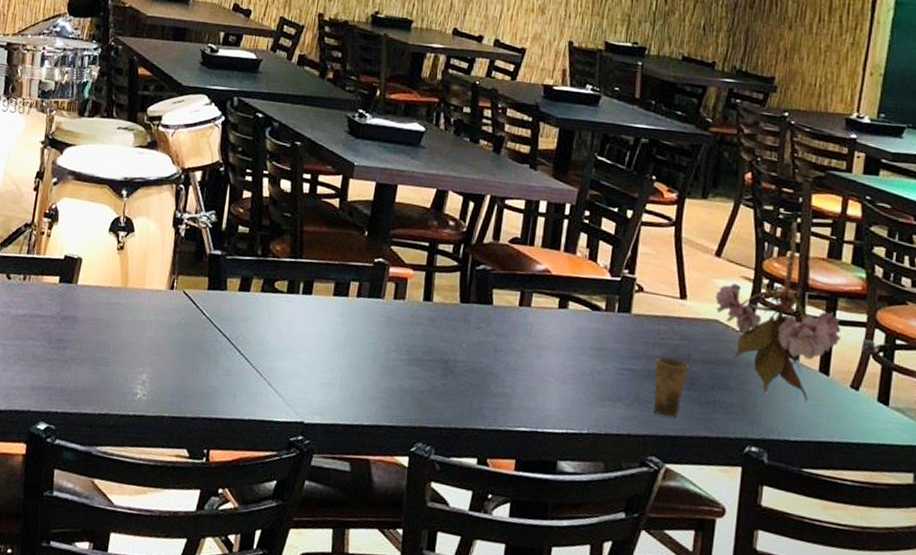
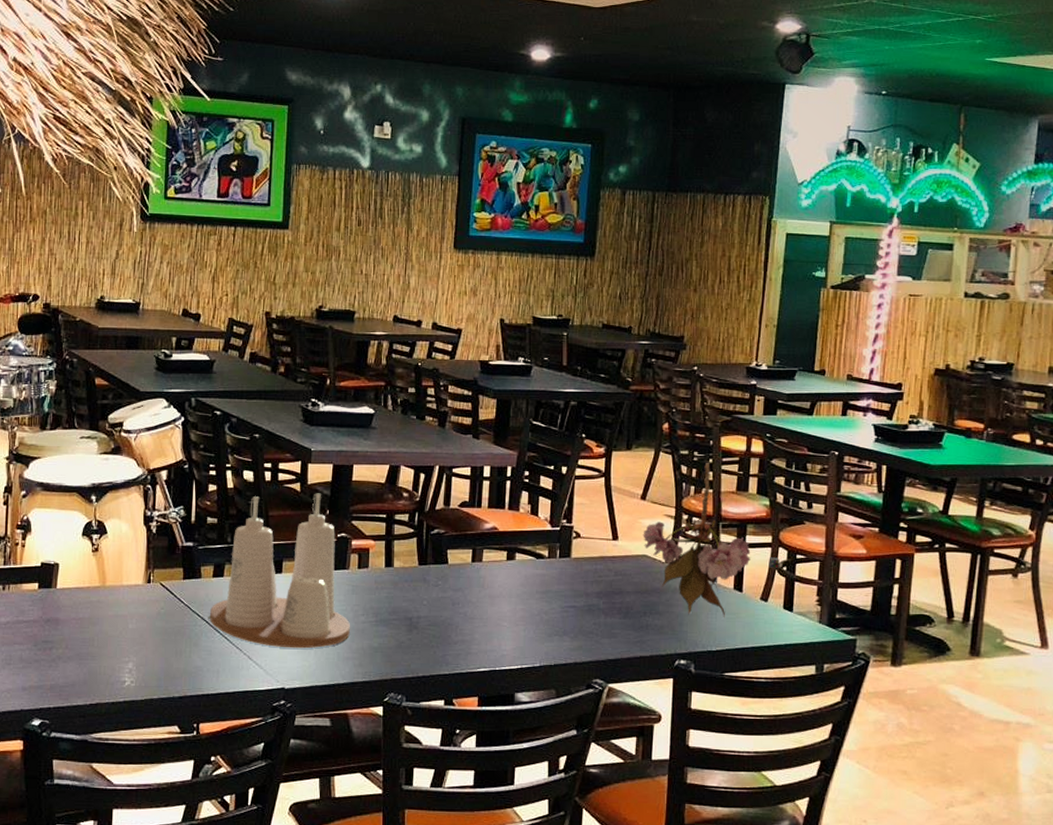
condiment set: none [232,208,380,382] -> present [210,493,350,649]
cup: present [653,353,692,418] -> none [594,586,625,644]

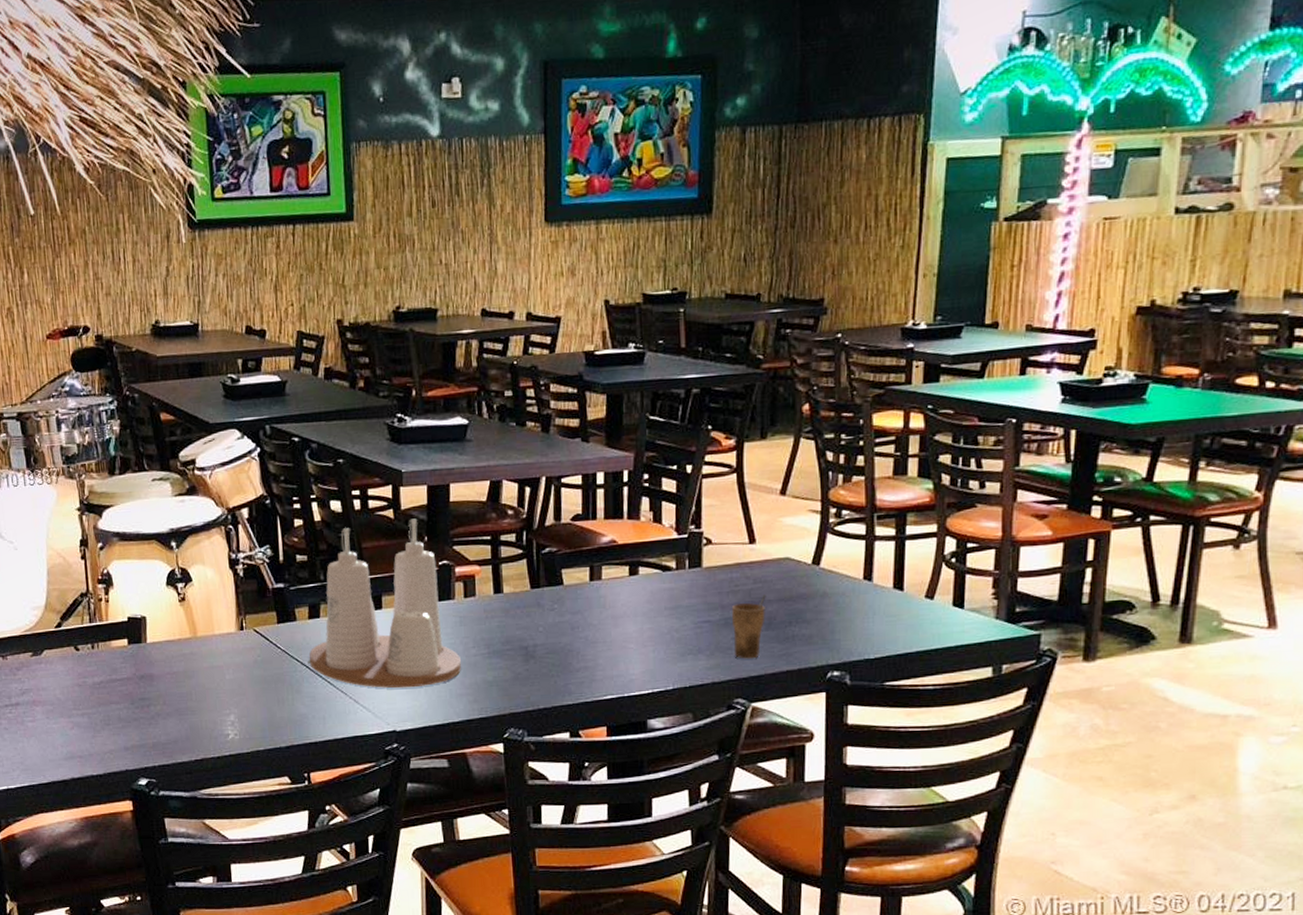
cup: none [594,586,625,644] -> present [731,594,766,659]
flower: present [643,462,779,617] -> none [784,445,947,621]

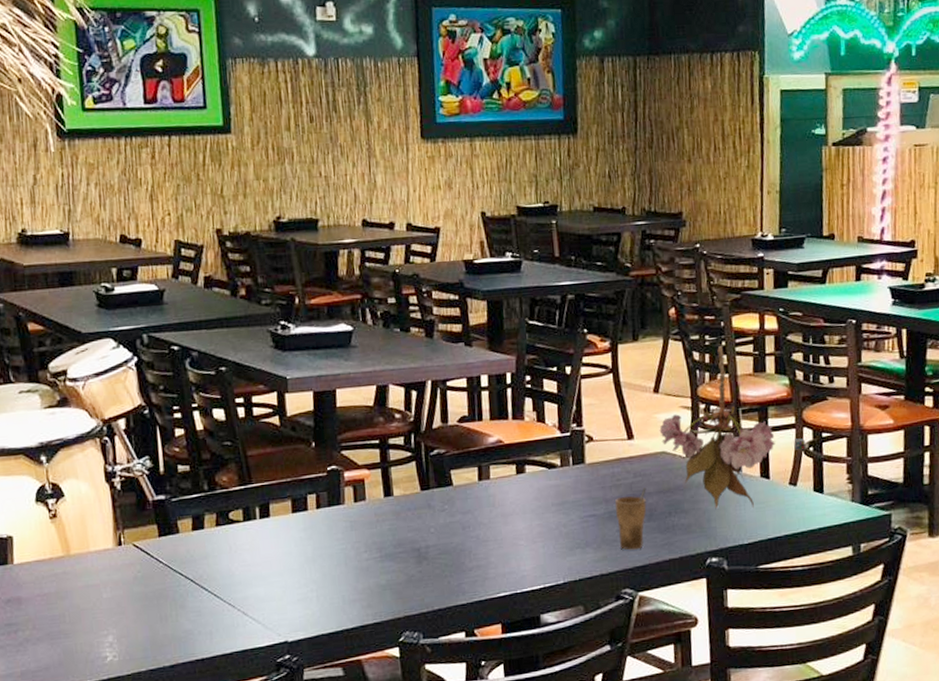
condiment set: present [309,518,461,689] -> none [194,424,354,598]
flower: none [784,445,947,621] -> present [659,345,806,509]

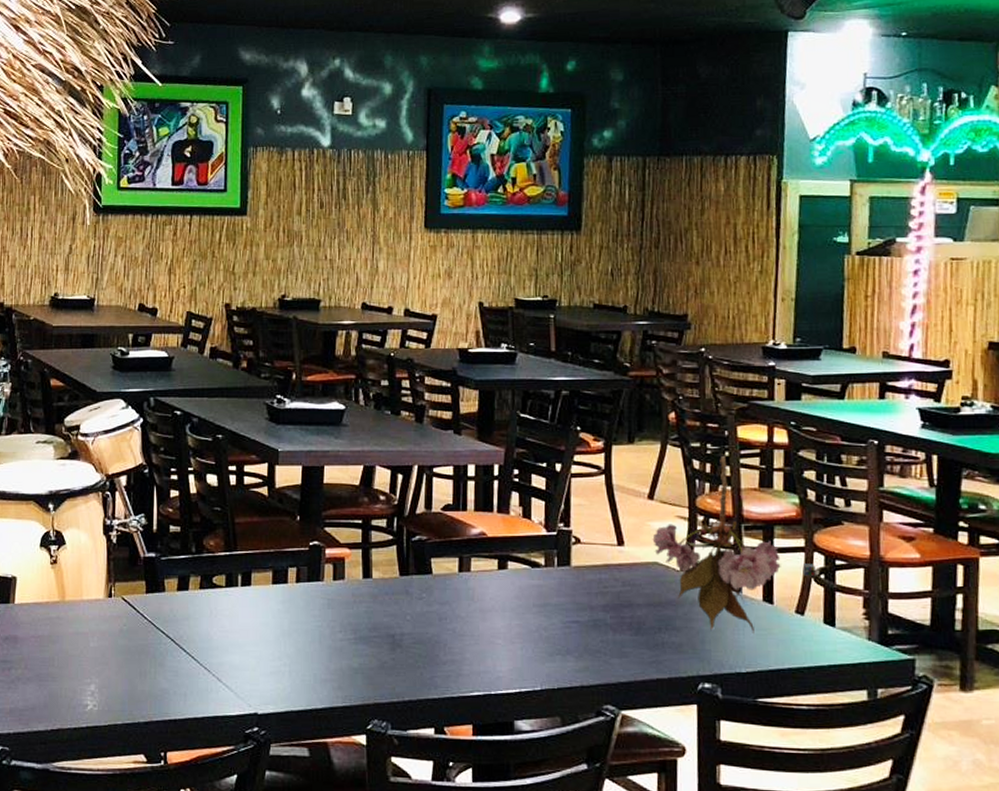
cup: present [615,487,647,550] -> none [600,598,635,664]

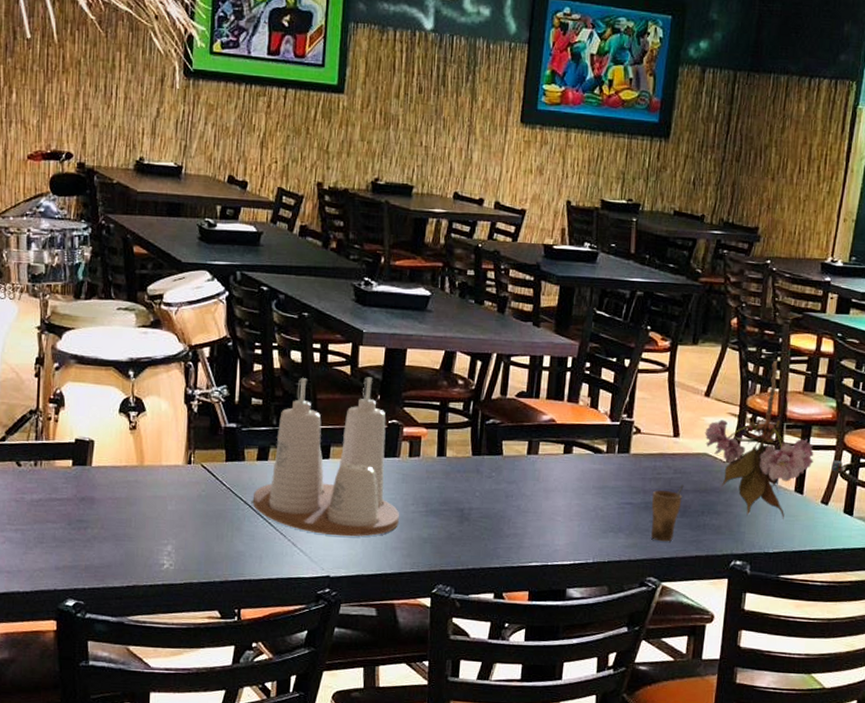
condiment set: none [176,497,327,669] -> present [253,377,399,537]
cup: none [600,598,635,664] -> present [650,484,684,542]

